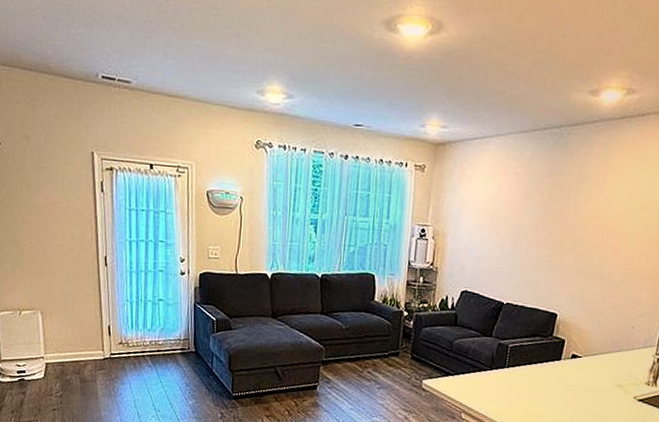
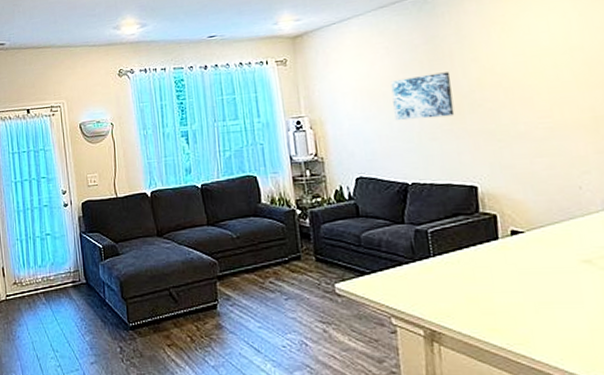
wall art: none [508,206,564,249] -> present [390,72,455,120]

